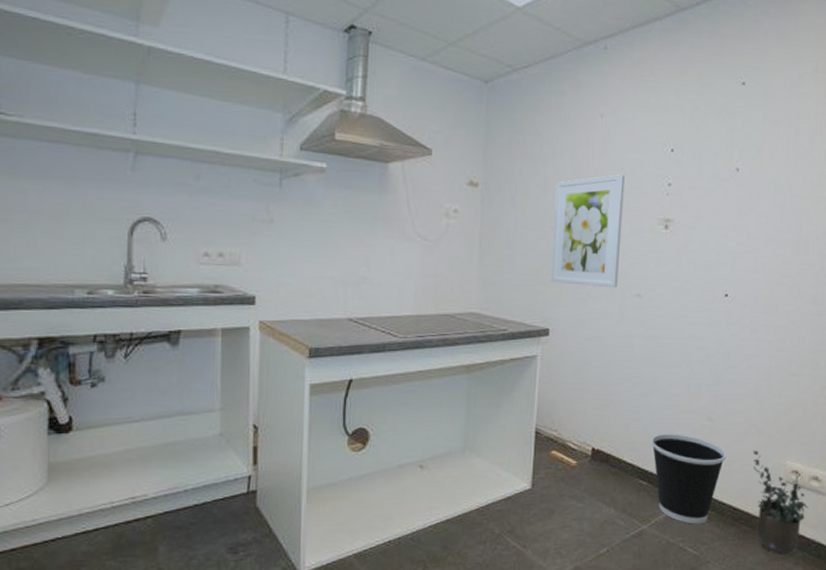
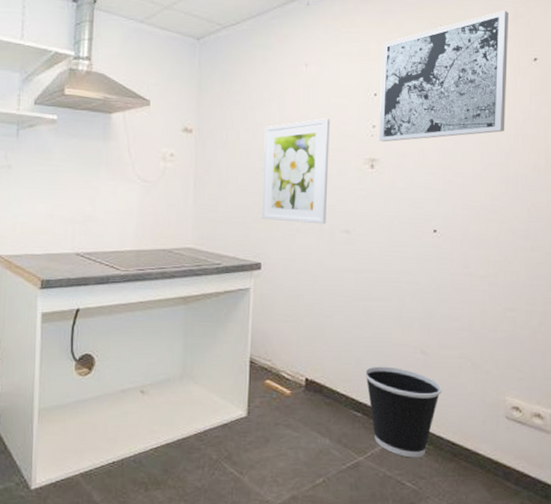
wall art: none [674,64,809,202] -> present [379,10,508,142]
potted plant: present [752,450,809,555] -> none [469,384,532,494]

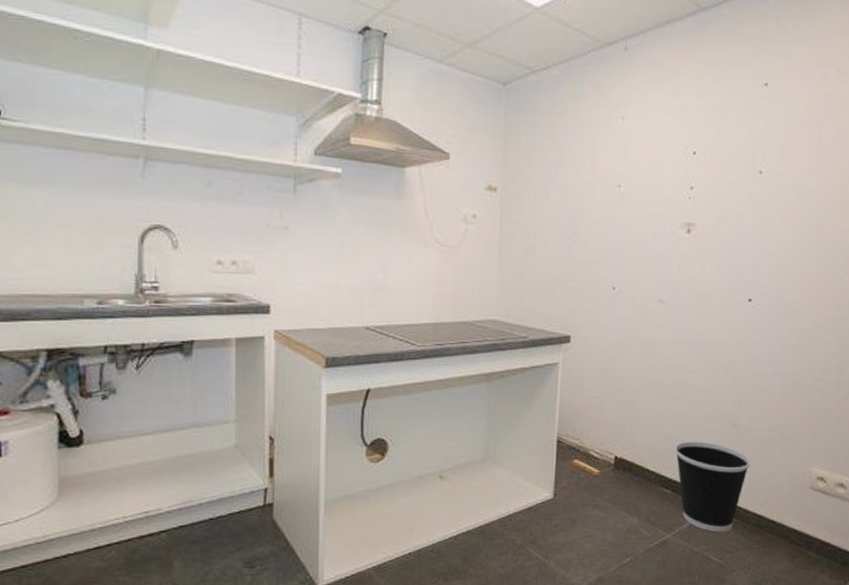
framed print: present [261,118,330,225] -> none [571,178,646,294]
wall art: present [379,10,508,142] -> none [697,64,832,205]

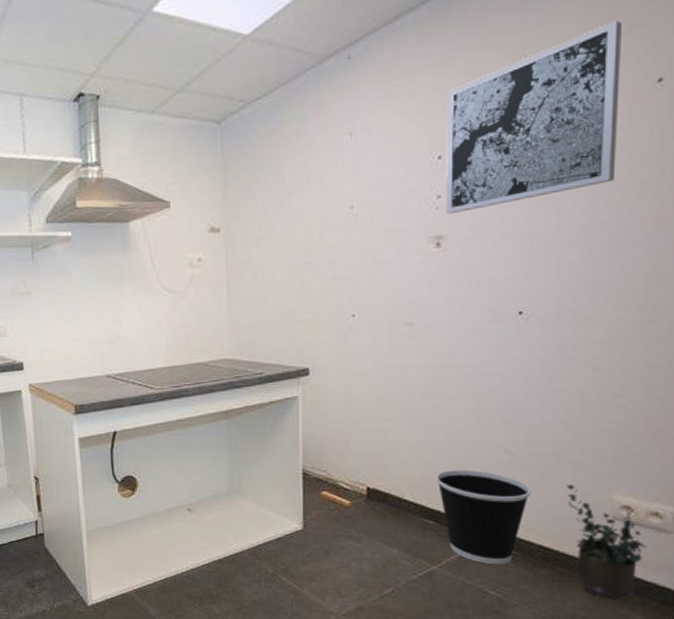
wall art: none [697,64,832,205] -> present [446,20,622,215]
potted plant: none [777,456,834,563] -> present [565,483,647,600]

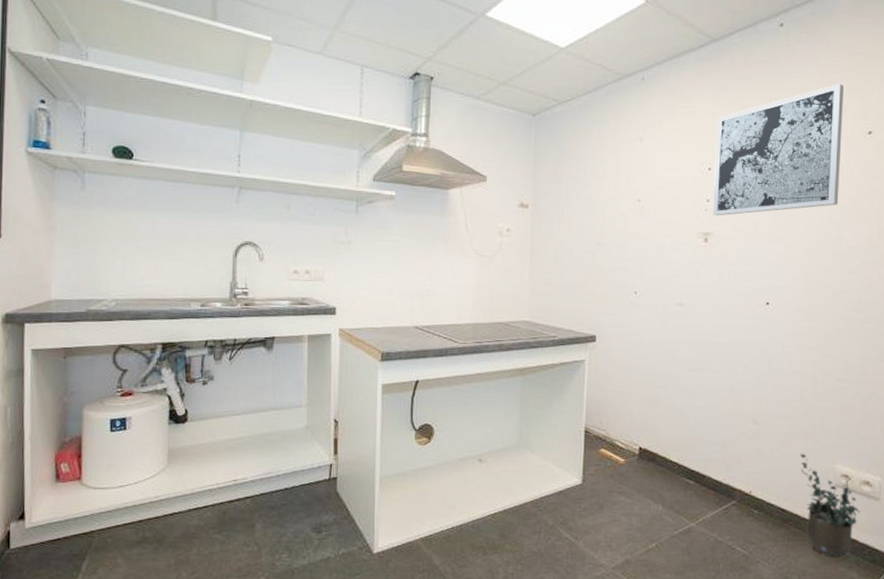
wastebasket: present [435,469,532,565] -> none [696,435,773,524]

